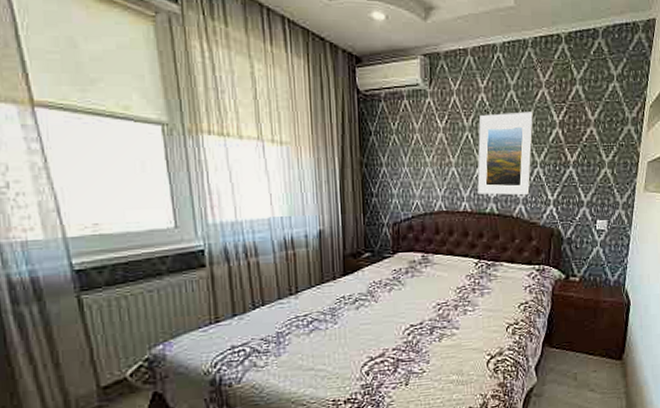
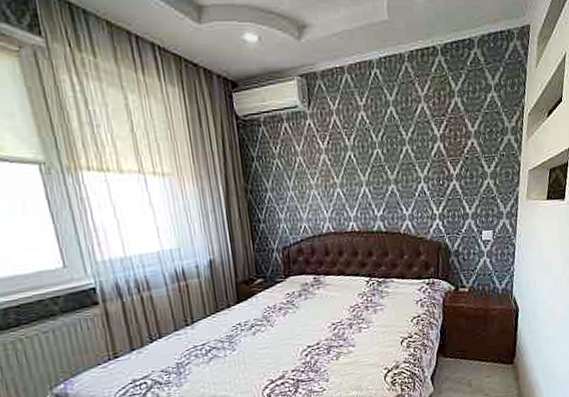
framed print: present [477,112,533,196] -> none [360,127,415,214]

